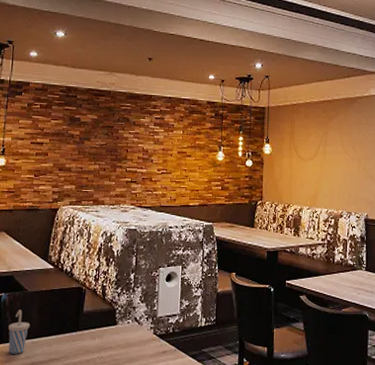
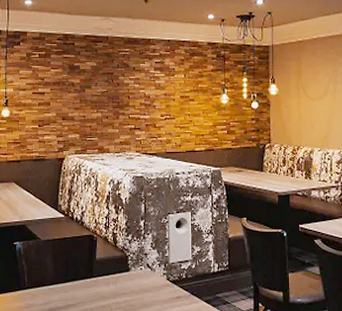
cup: present [8,310,30,354] -> none [25,258,46,300]

